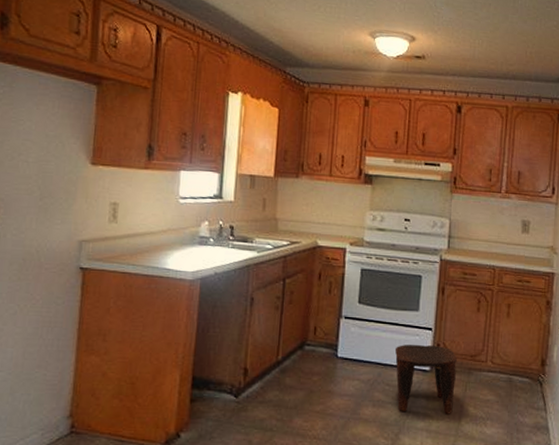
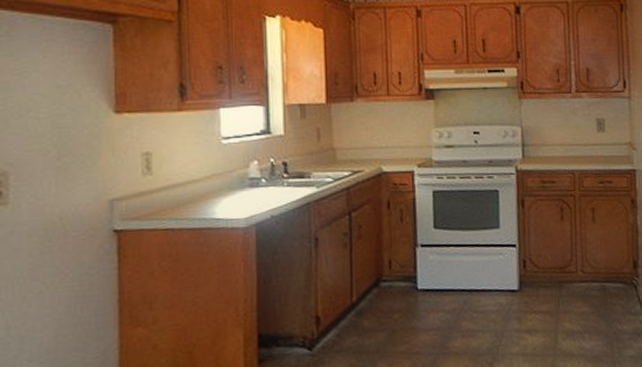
stool: present [394,345,458,414] -> none [478,262,548,338]

